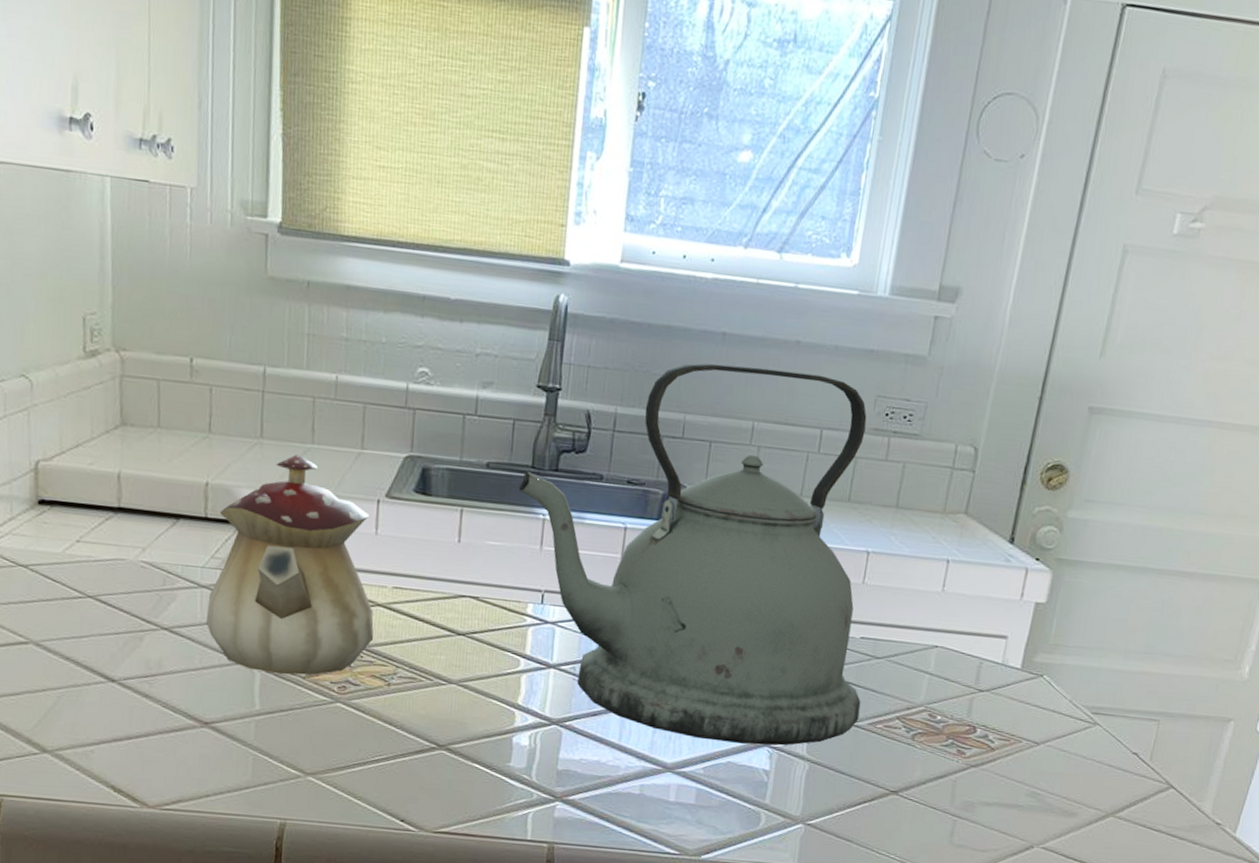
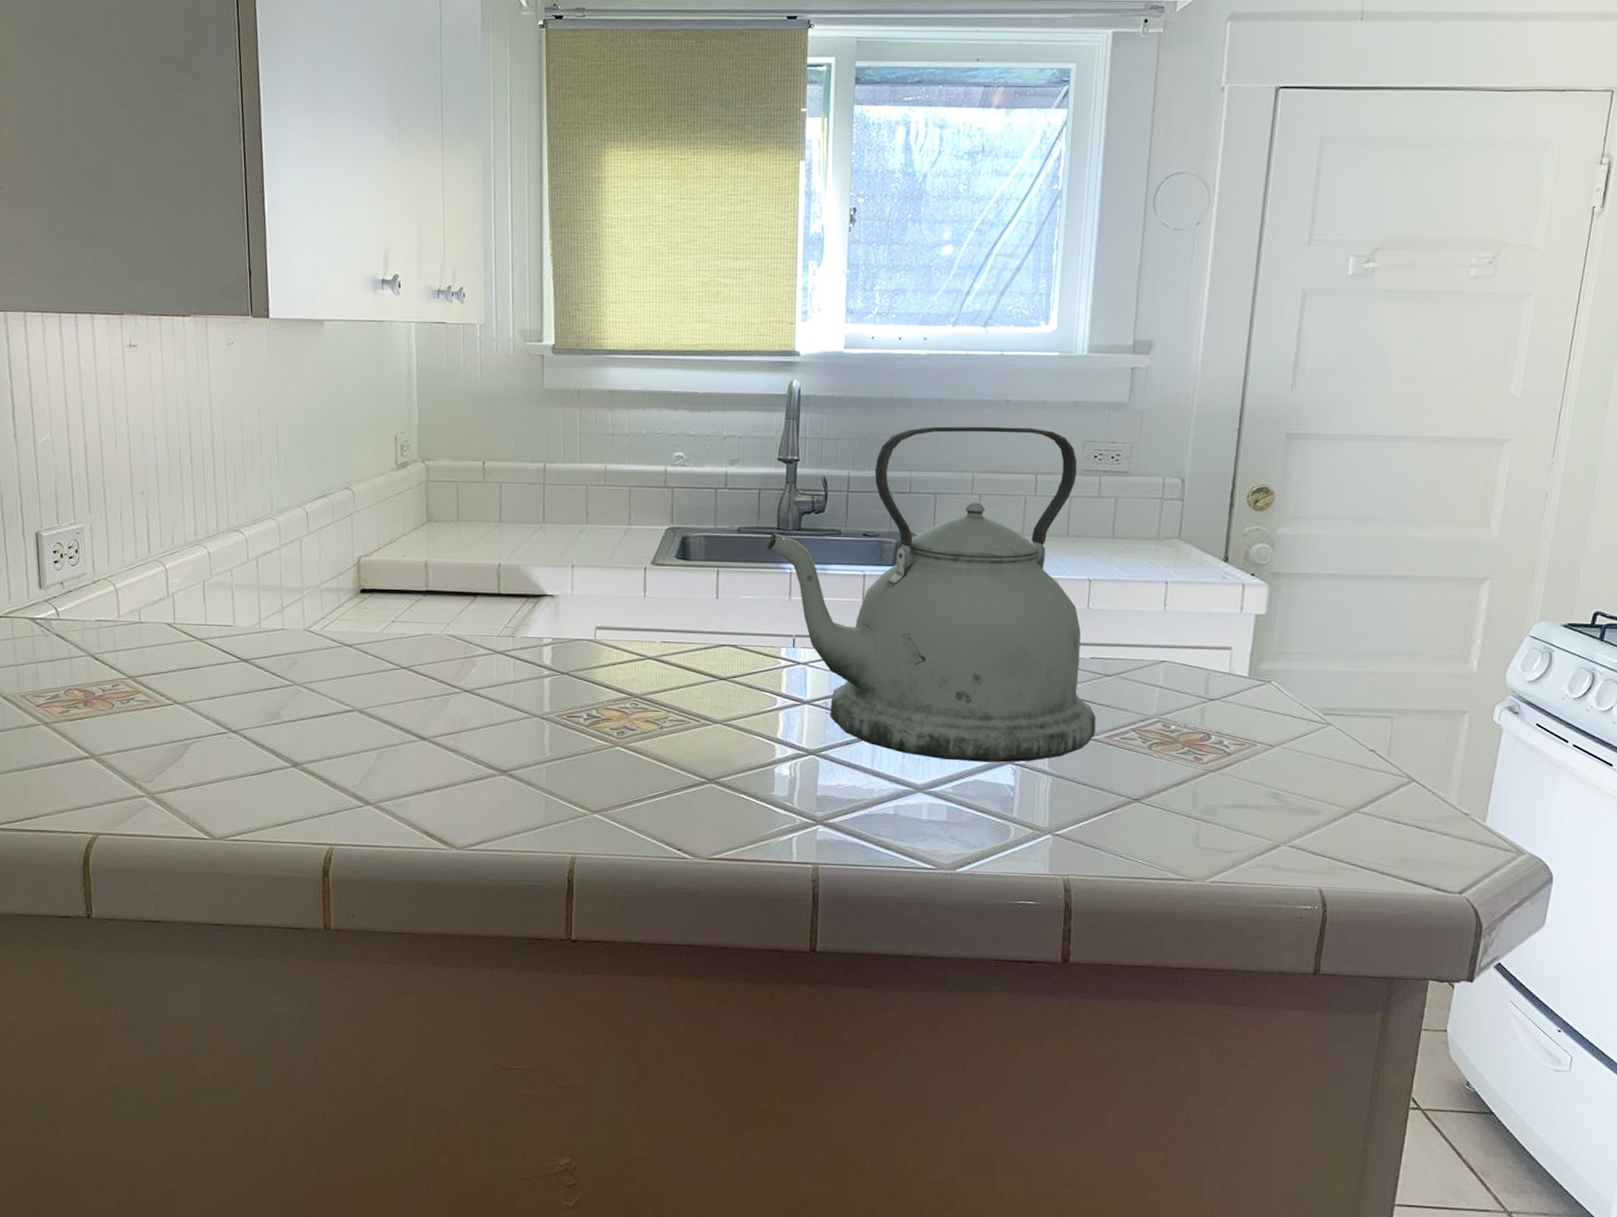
teapot: present [205,454,374,675] -> none [501,534,647,725]

